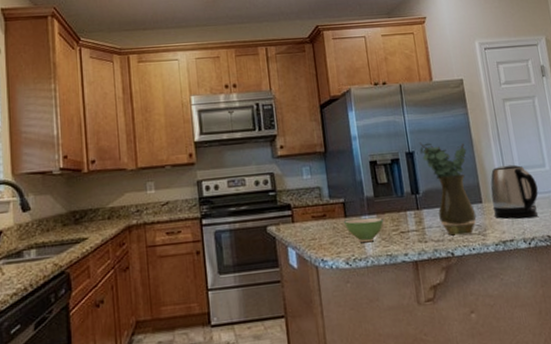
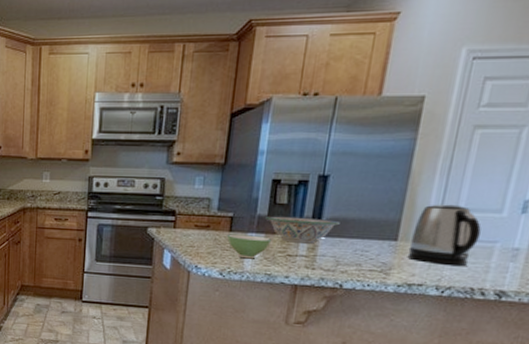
decorative bowl: none [373,192,435,220] -> present [265,215,340,244]
vase: present [419,142,477,236] -> none [337,165,398,271]

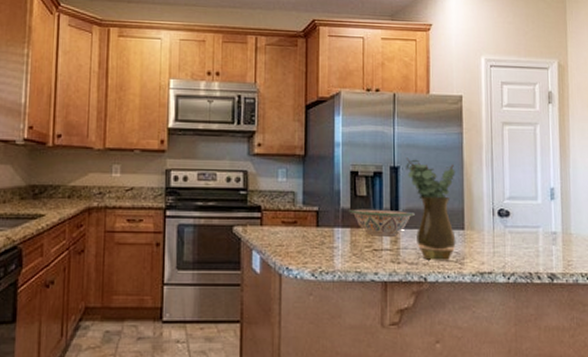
bowl: present [226,234,272,259] -> none [314,230,358,256]
vase: none [337,165,398,271] -> present [406,157,456,262]
kettle: present [407,204,481,266] -> none [475,193,526,251]

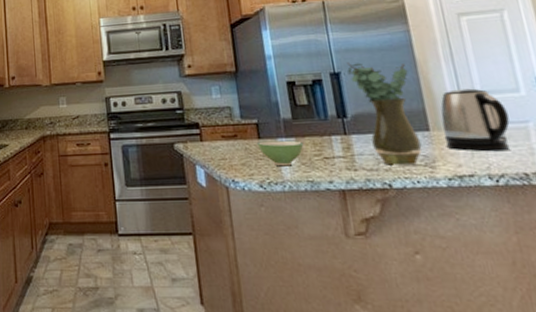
bowl: none [314,230,358,256] -> present [256,140,304,167]
decorative bowl: present [349,208,415,237] -> none [291,116,366,144]
kettle: none [475,193,526,251] -> present [440,88,510,151]

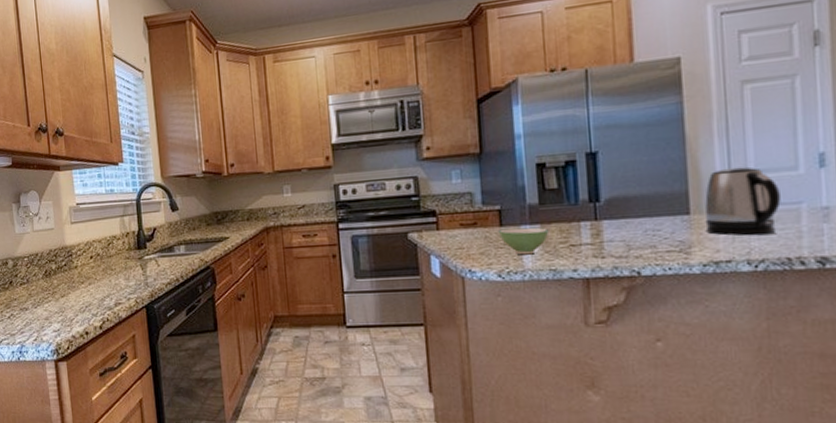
vase: present [346,62,423,166] -> none [605,140,679,253]

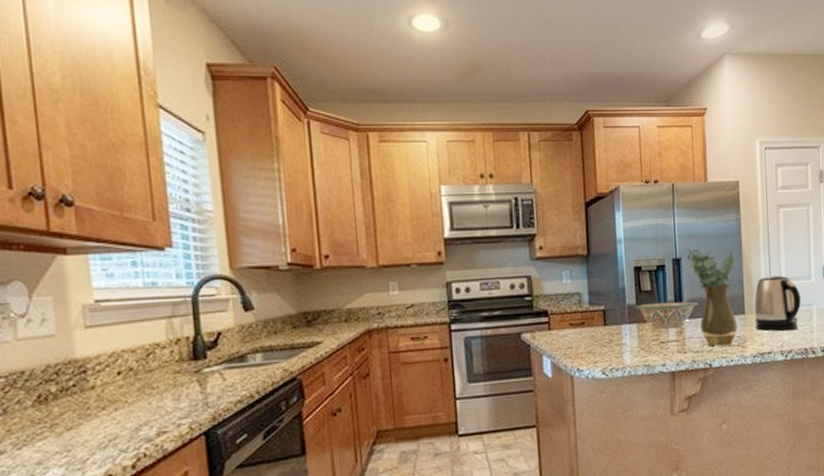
bowl: present [497,227,550,255] -> none [602,326,644,353]
decorative bowl: none [537,200,621,231] -> present [635,301,698,330]
vase: none [605,140,679,253] -> present [687,248,738,347]

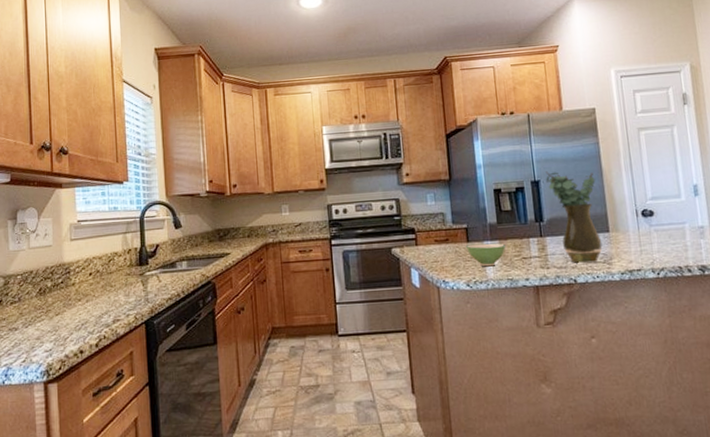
bowl: none [602,326,644,353] -> present [465,243,506,267]
decorative bowl: present [635,301,698,330] -> none [496,220,559,246]
kettle: present [754,275,801,332] -> none [619,194,671,249]

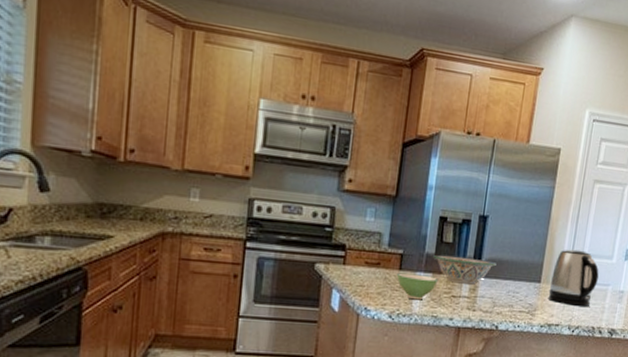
decorative bowl: none [496,220,559,246] -> present [433,254,497,285]
vase: present [545,171,603,264] -> none [493,207,542,312]
kettle: none [619,194,671,249] -> present [548,249,599,307]

